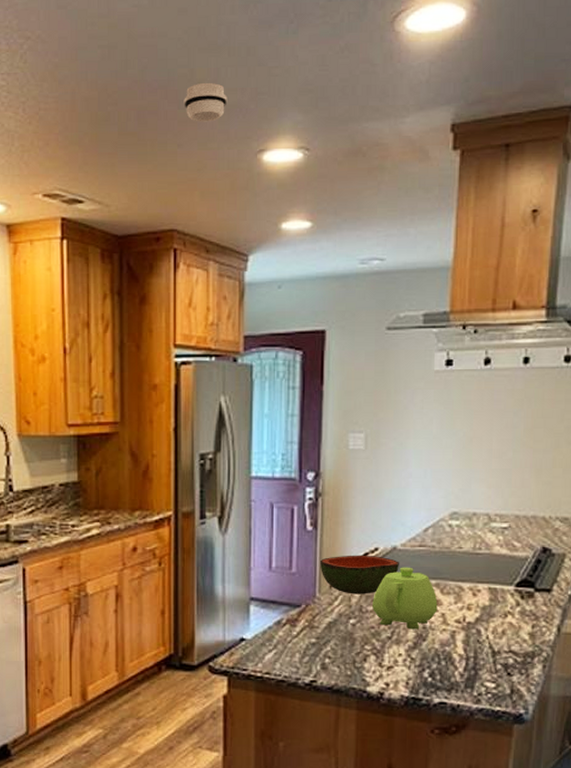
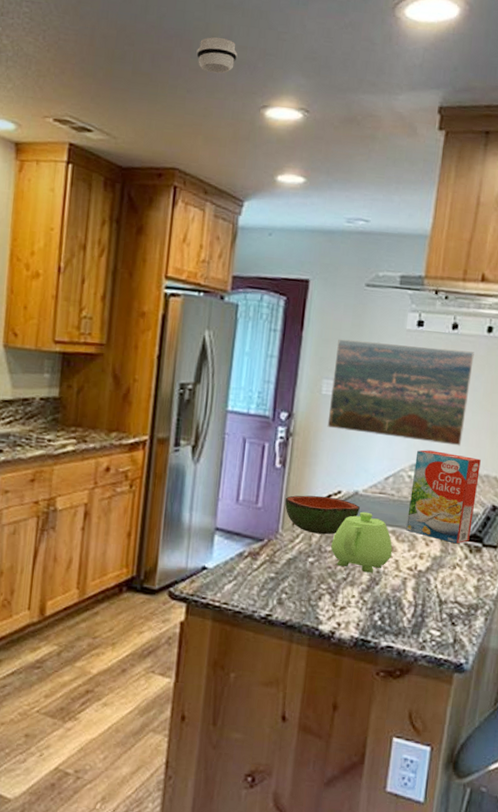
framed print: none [357,386,511,488] -> present [327,339,474,446]
cereal box: none [451,496,526,591] -> present [406,449,481,544]

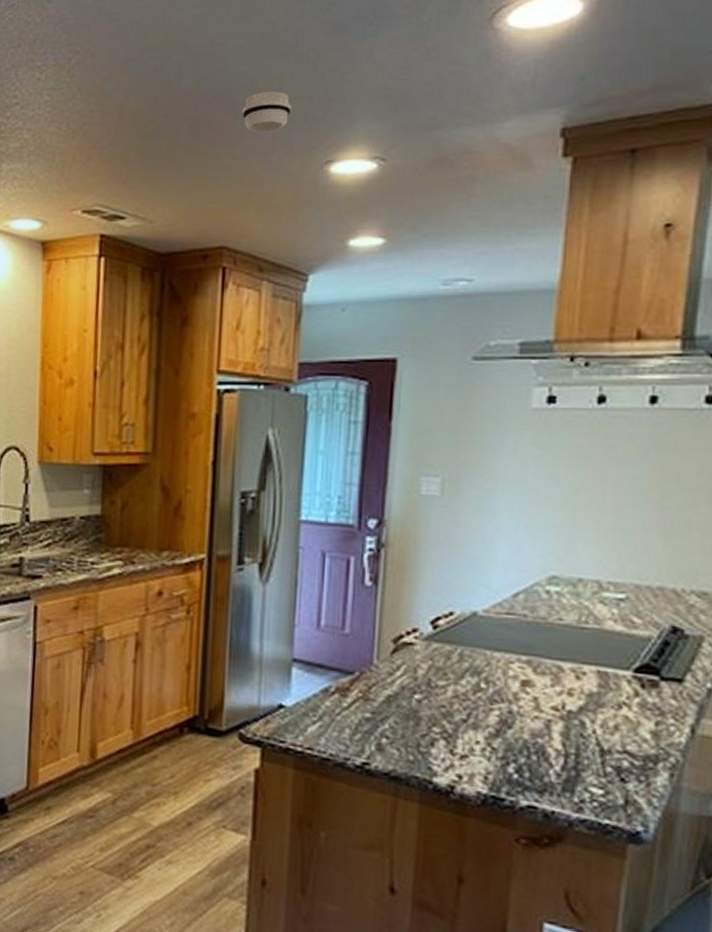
bowl: present [285,495,360,535] -> none [379,618,480,666]
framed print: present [327,339,474,446] -> none [430,426,632,551]
teapot: present [331,511,393,573] -> none [444,637,529,714]
cereal box: present [406,449,481,544] -> none [546,557,651,677]

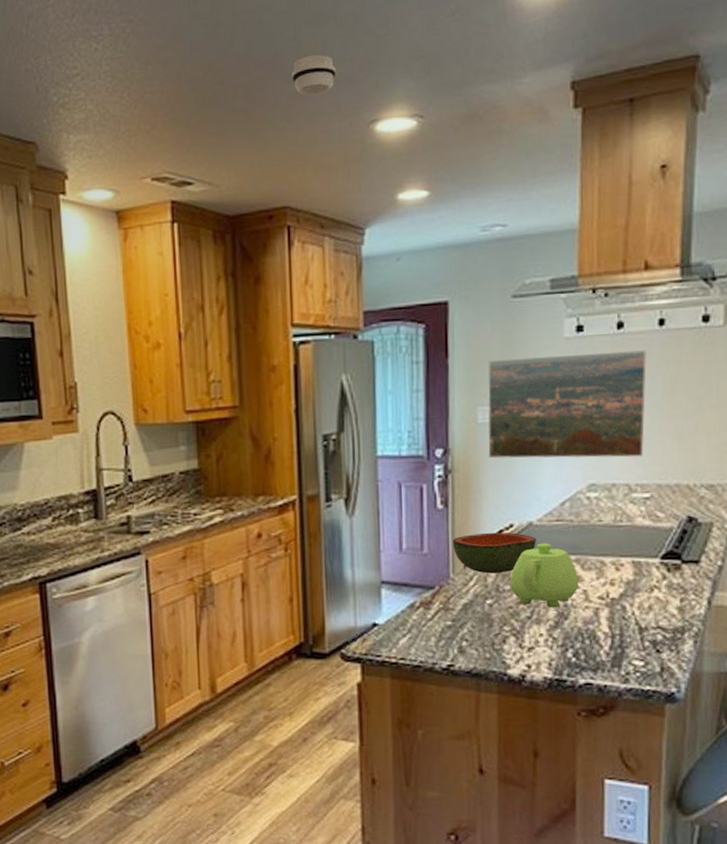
bowl: none [379,618,480,666] -> present [452,532,536,574]
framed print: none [430,426,632,551] -> present [488,350,646,459]
teapot: none [444,637,529,714] -> present [510,543,579,608]

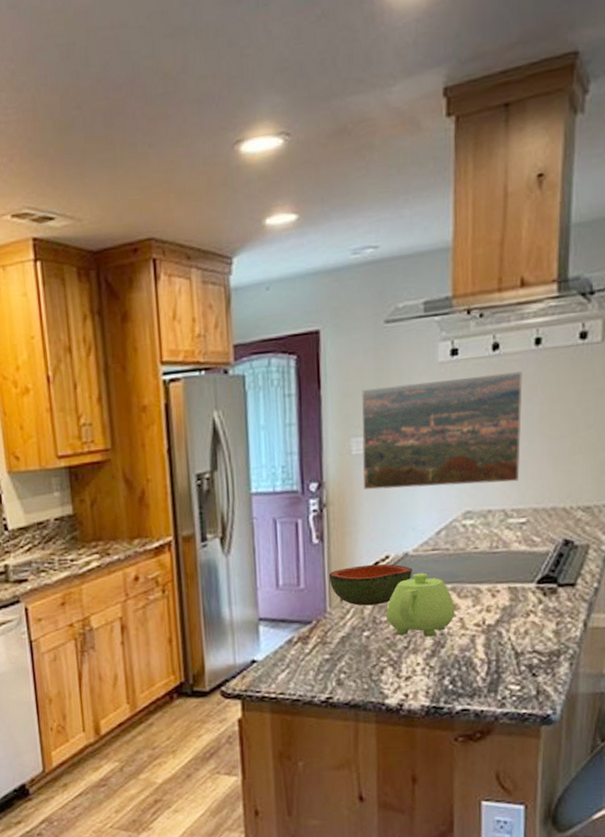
smoke detector: present [291,54,337,96] -> none [151,71,198,118]

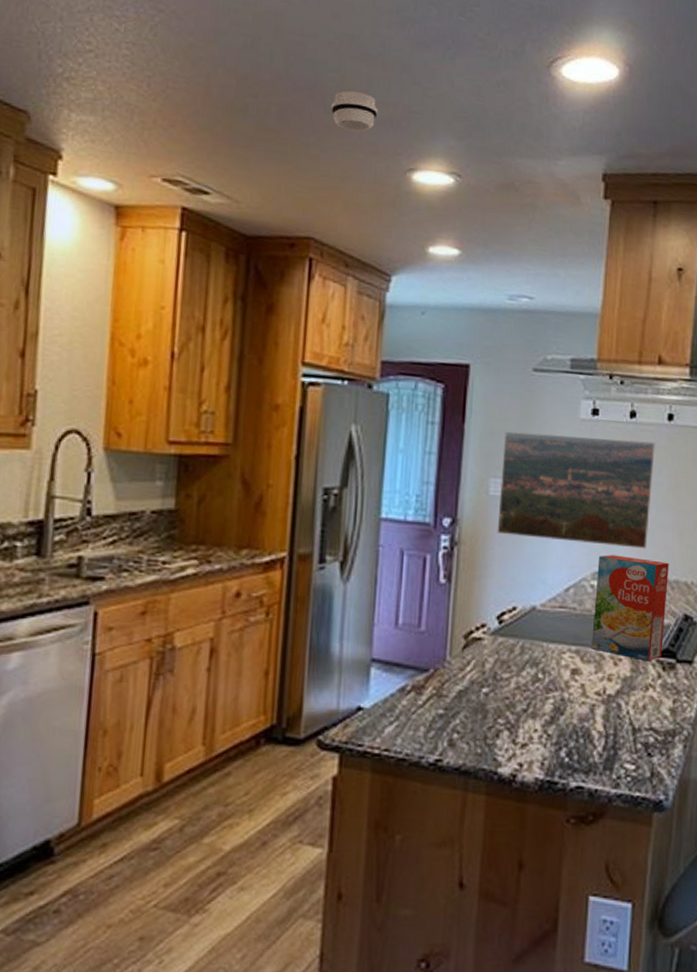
smoke detector: none [151,71,198,118] -> present [331,90,379,132]
bowl: present [328,564,412,606] -> none [452,613,538,660]
teapot: present [386,572,455,637] -> none [508,630,577,702]
cereal box: none [467,491,545,589] -> present [591,555,669,661]

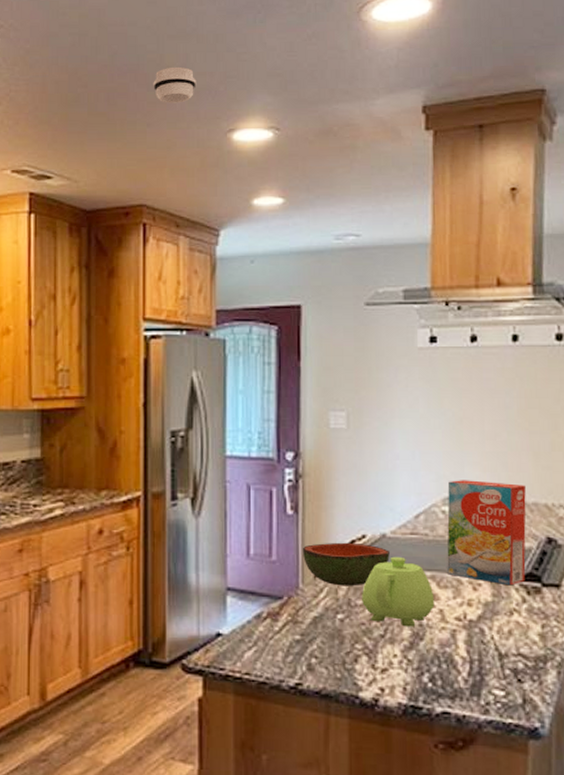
bowl: none [452,613,538,660] -> present [302,542,390,587]
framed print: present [497,431,655,549] -> none [340,364,501,472]
teapot: none [508,630,577,702] -> present [362,556,435,627]

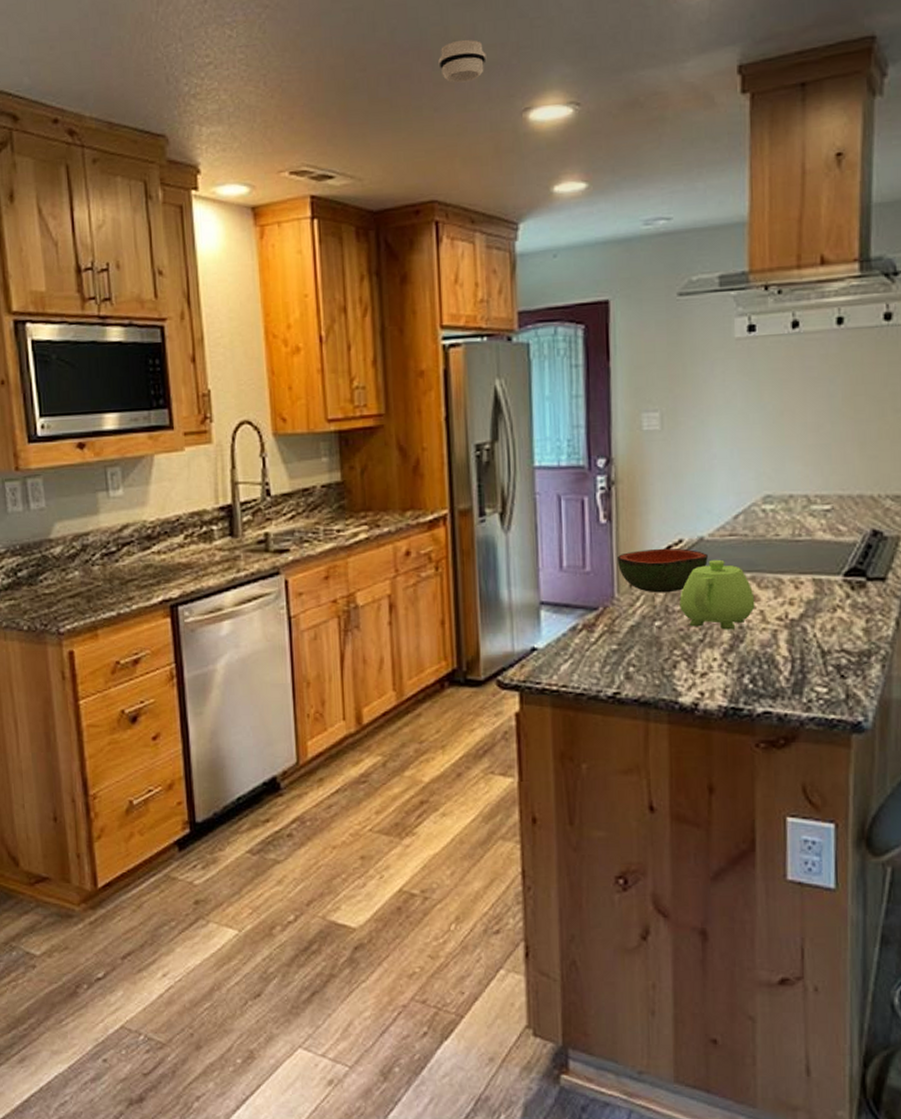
cereal box: present [447,480,526,586] -> none [767,475,851,582]

